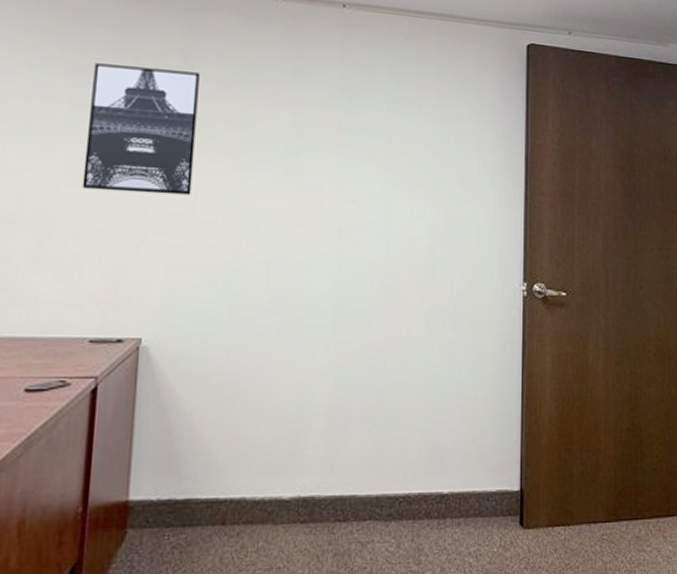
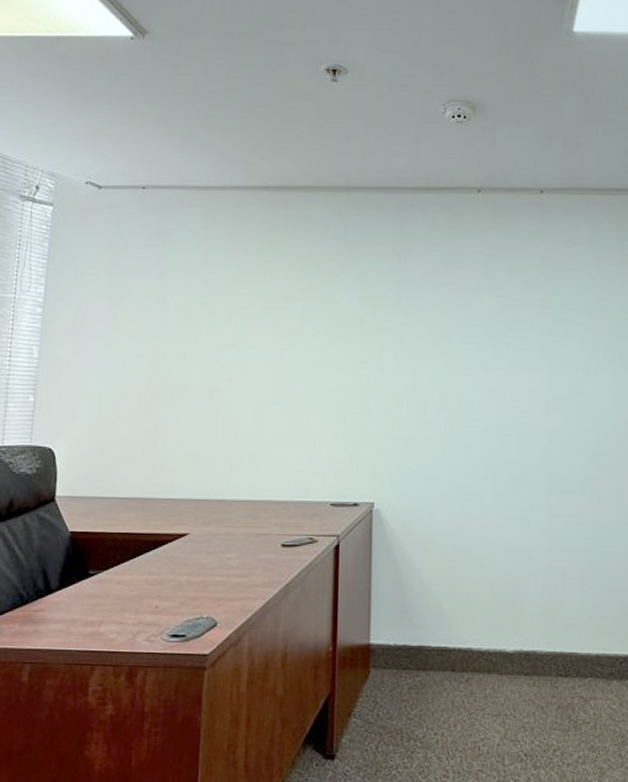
wall art: present [82,63,200,196] -> none [318,265,412,376]

